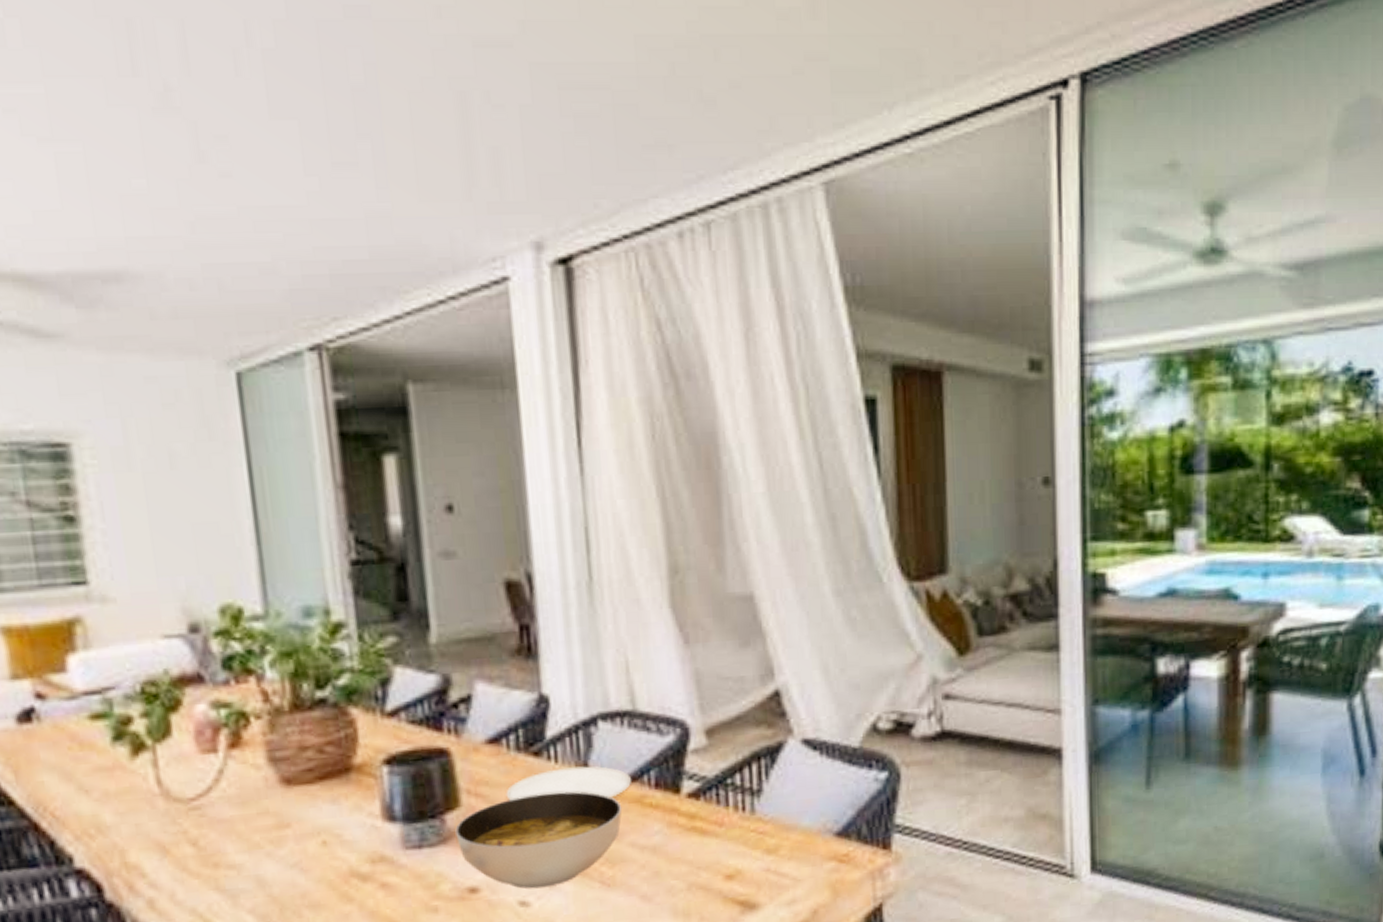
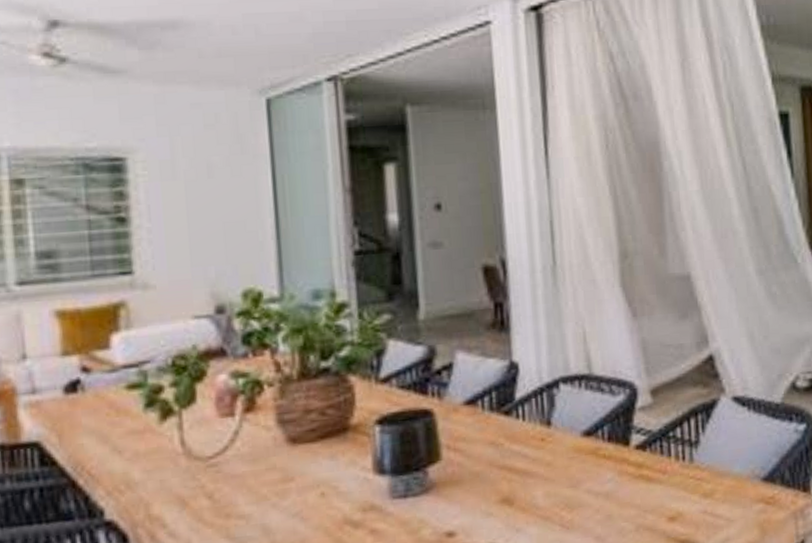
soup bowl: present [455,791,623,889] -> none [436,445,580,533]
plate: present [506,766,631,801] -> none [480,423,588,455]

